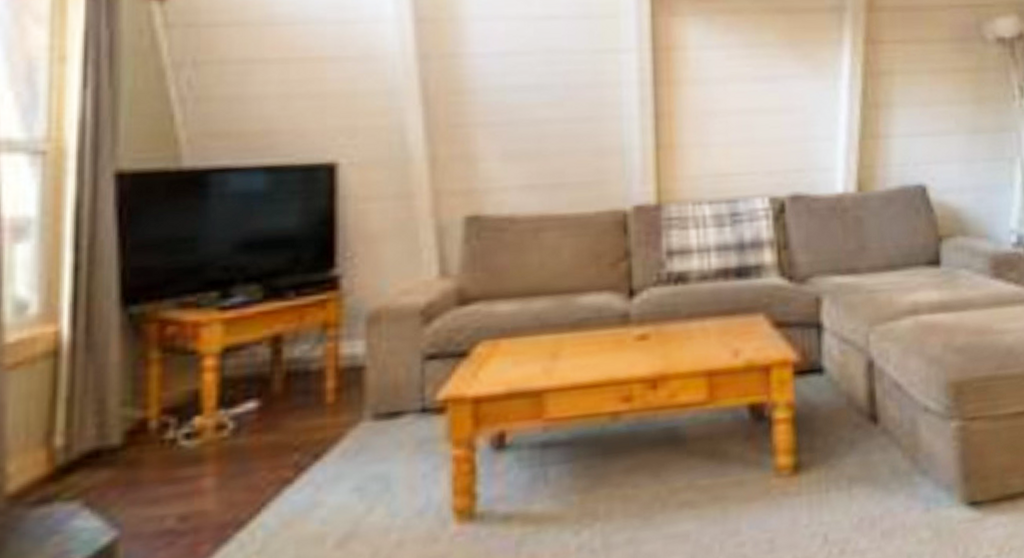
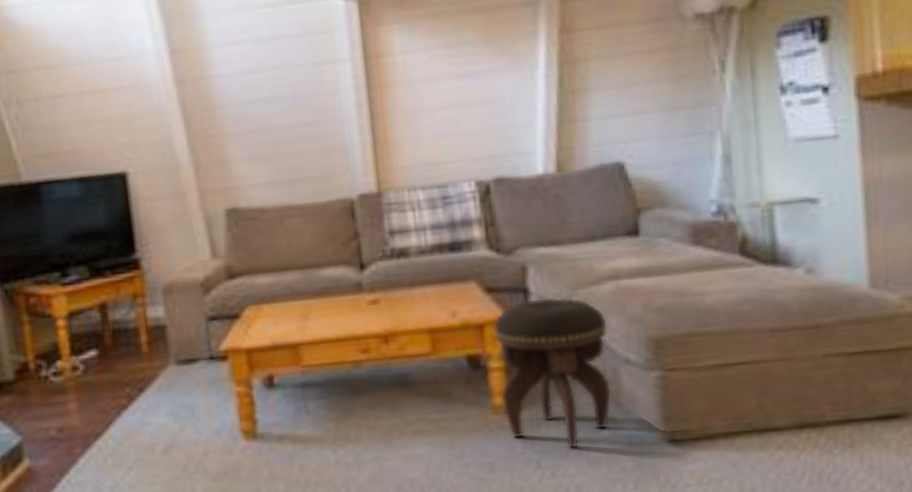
footstool: none [780,333,909,518] -> present [492,297,612,449]

